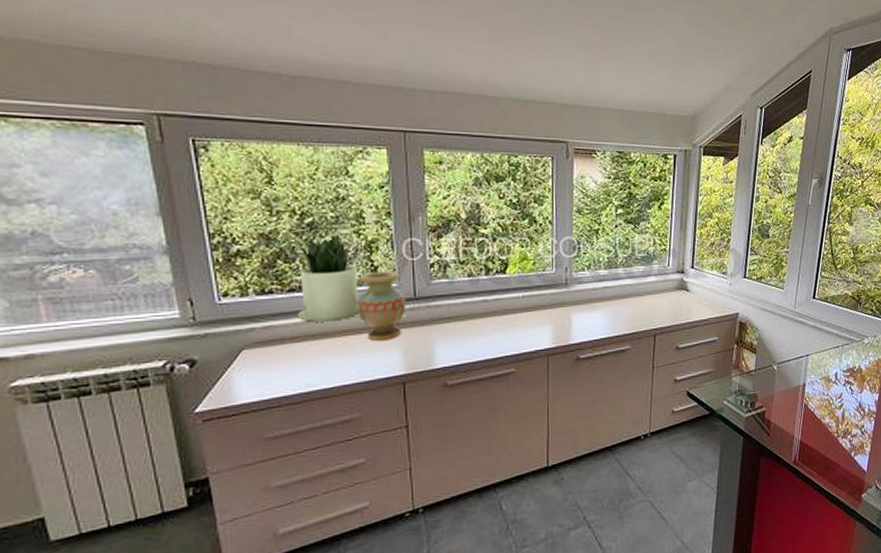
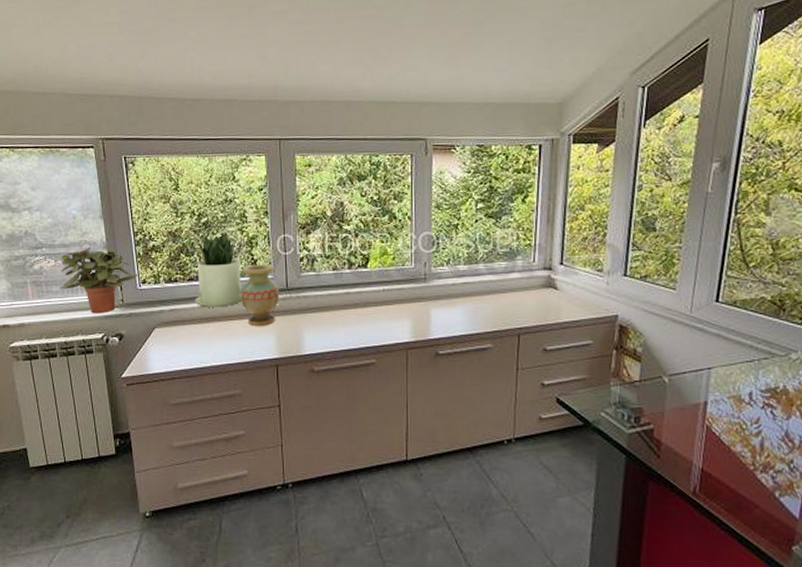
potted plant: none [92,252,217,337] -> present [59,247,138,314]

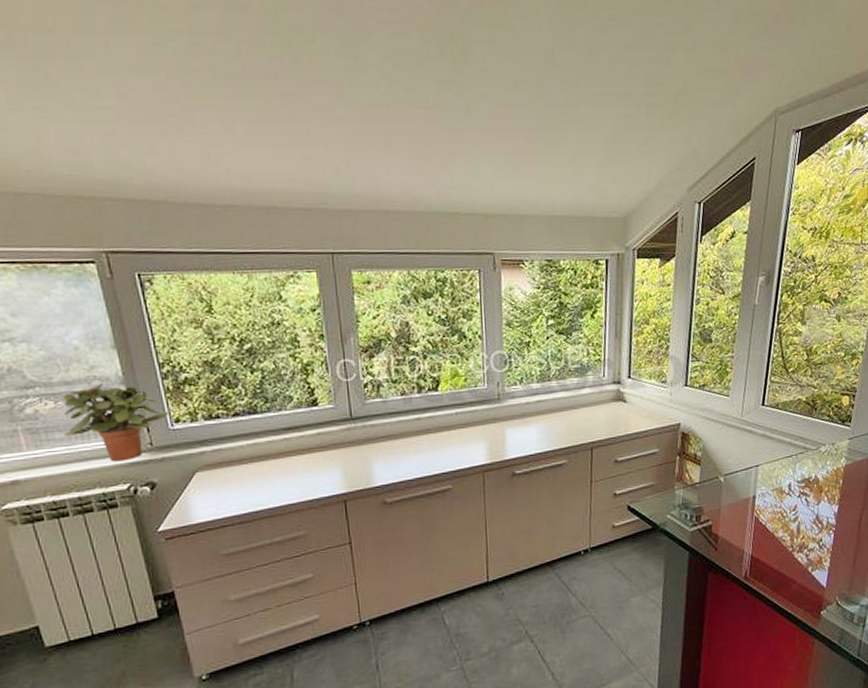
planter: present [193,230,242,307] -> none [235,357,300,445]
vase: present [241,264,279,326] -> none [297,392,343,461]

